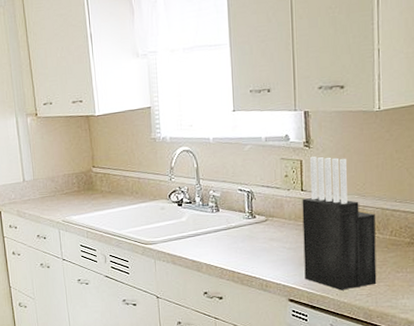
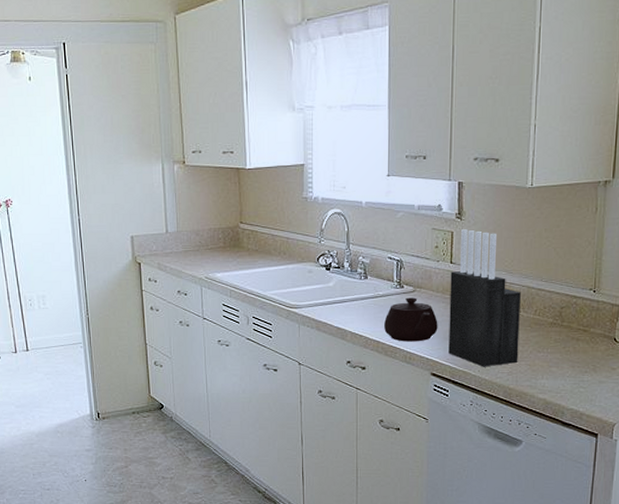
teapot: none [238,226,293,270] -> present [384,297,438,342]

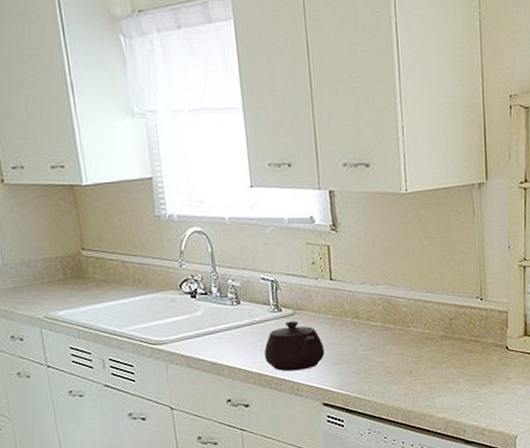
knife block: present [448,229,521,367] -> none [331,242,413,391]

